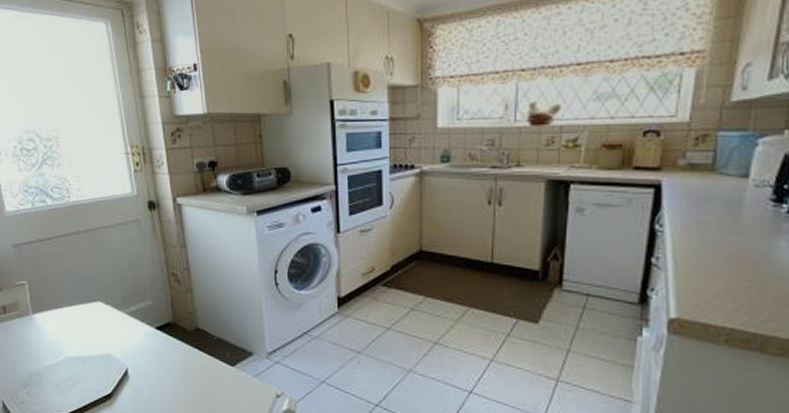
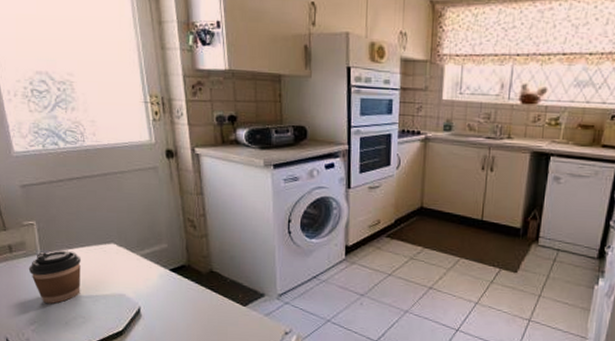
coffee cup: none [21,309,70,365] -> present [28,250,81,304]

